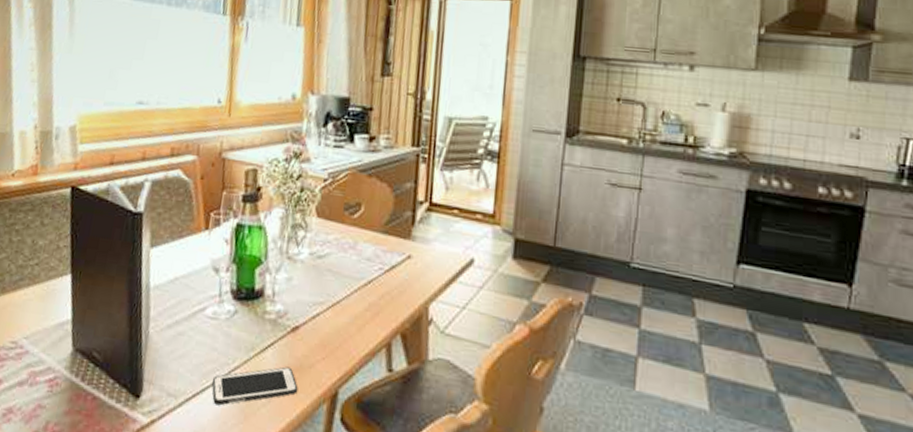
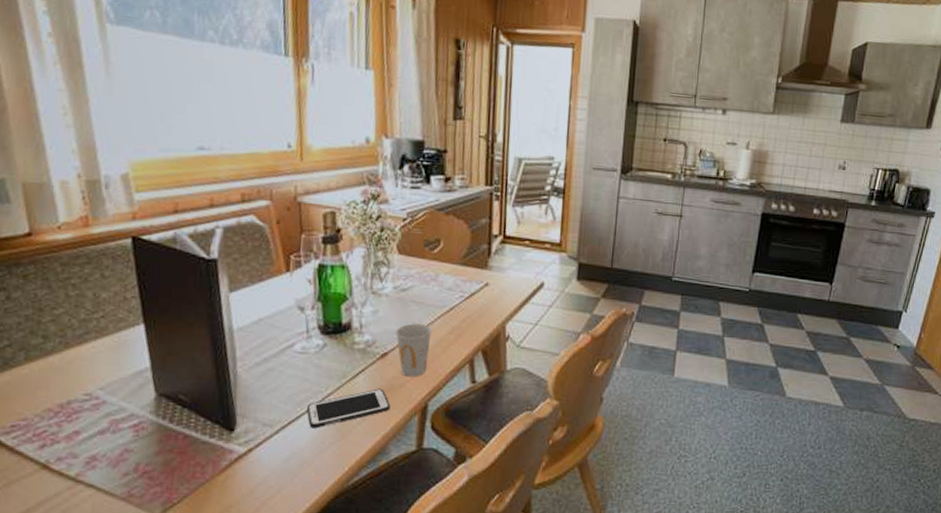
cup: none [307,295,347,358] -> present [394,323,432,377]

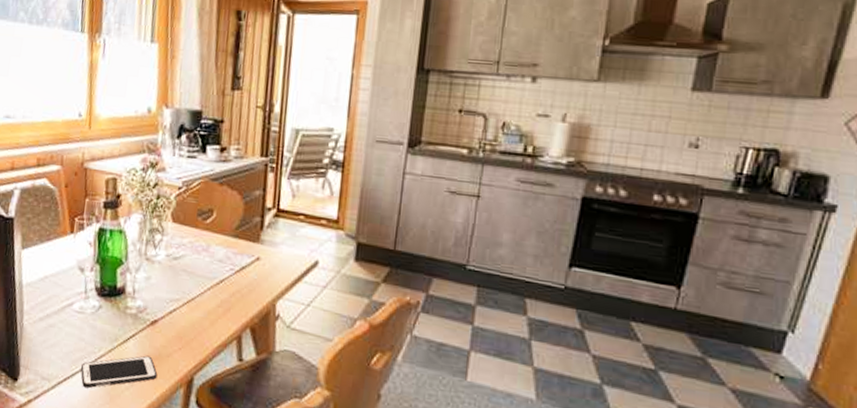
cup: present [394,323,432,377] -> none [165,292,201,348]

